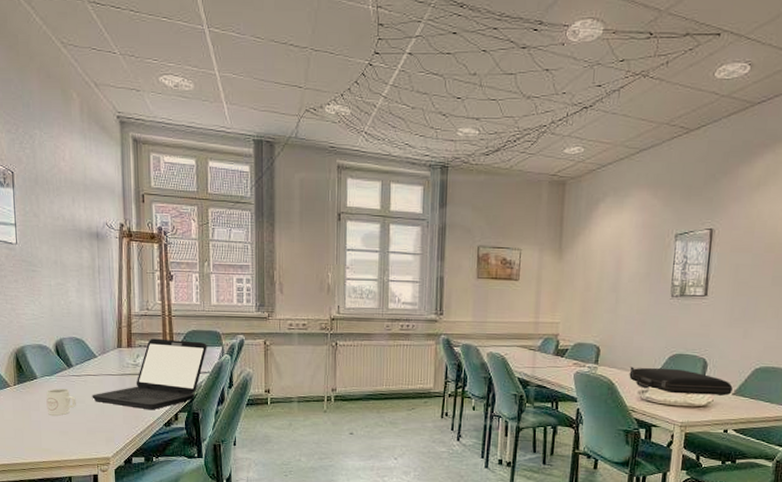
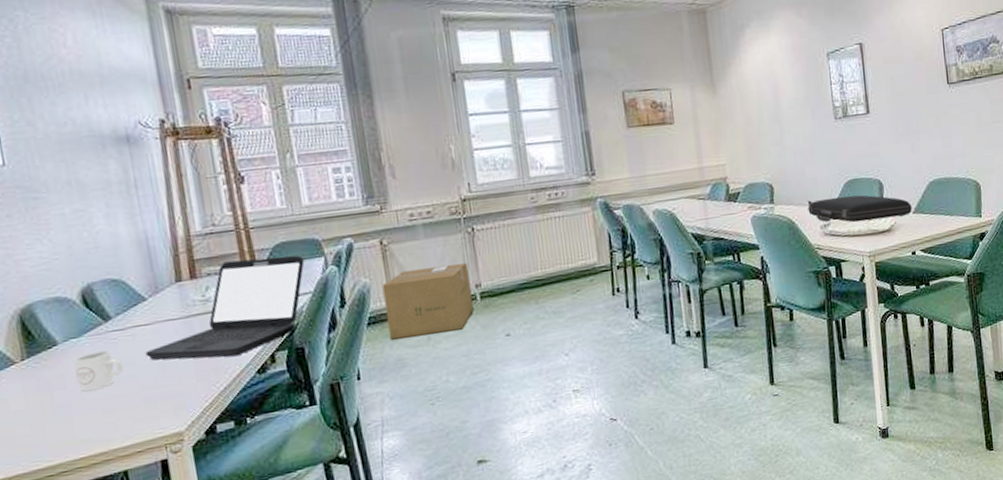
box: none [261,368,328,423] -> present [382,263,474,341]

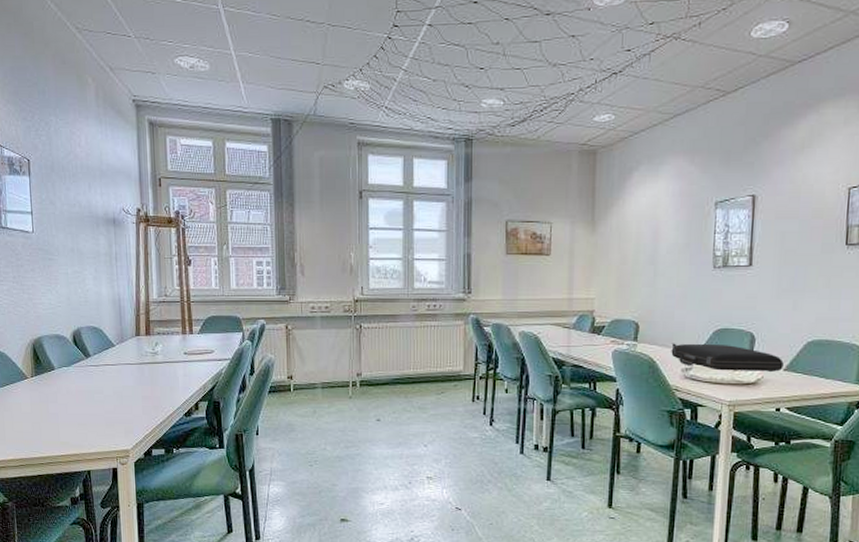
mug: present [73,351,123,392] -> none [63,380,94,407]
laptop: present [145,255,305,361] -> none [110,325,227,400]
box: present [382,263,474,341] -> none [283,354,353,410]

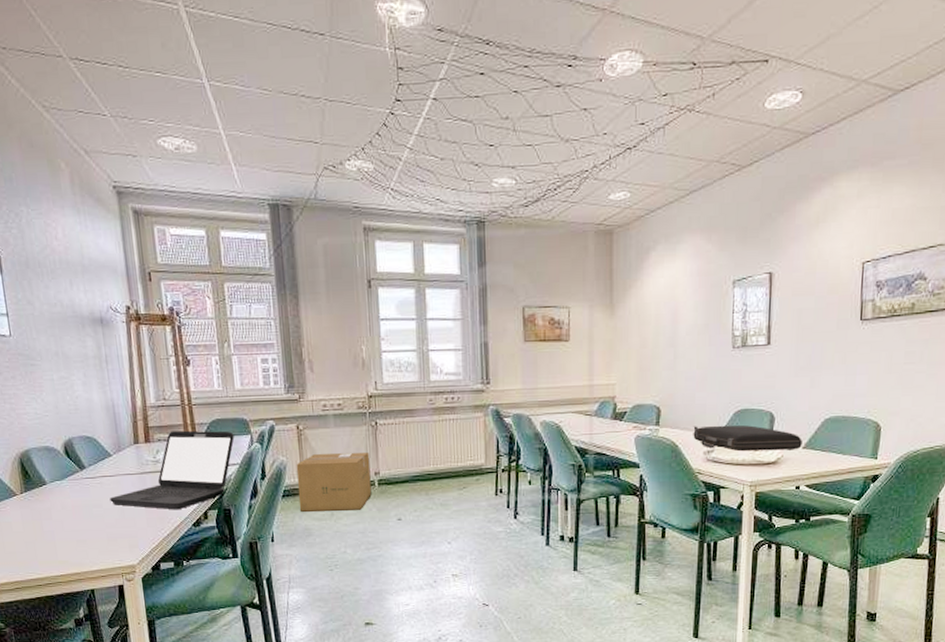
laptop: none [110,325,227,400] -> present [109,430,235,510]
box: none [283,354,353,410] -> present [296,453,372,513]

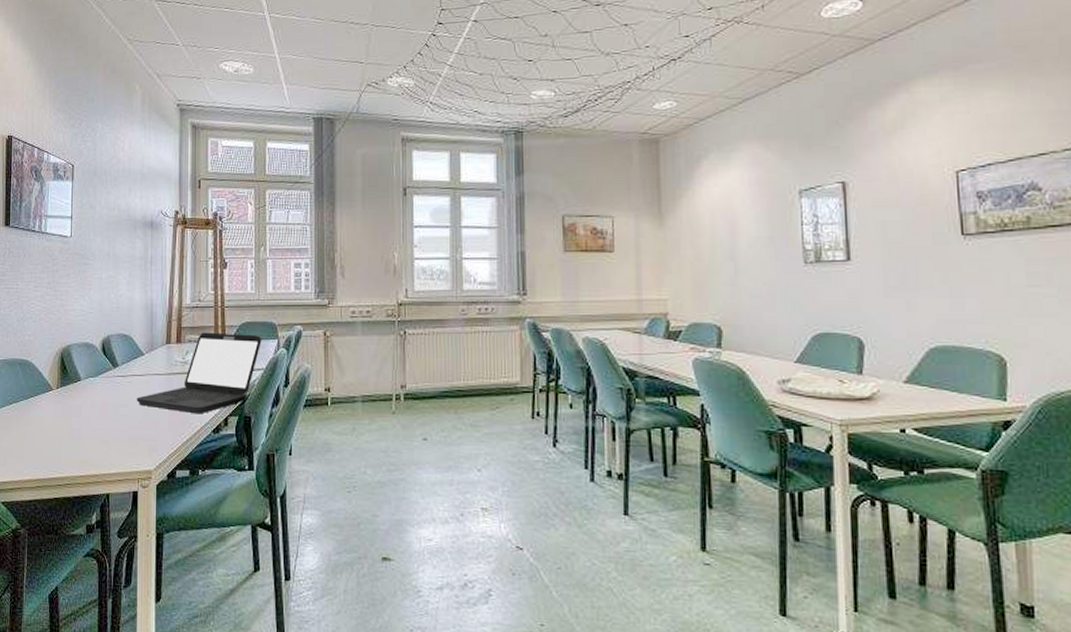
box: present [296,453,372,513] -> none [320,363,397,427]
briefcase: present [693,425,802,452] -> none [763,350,903,384]

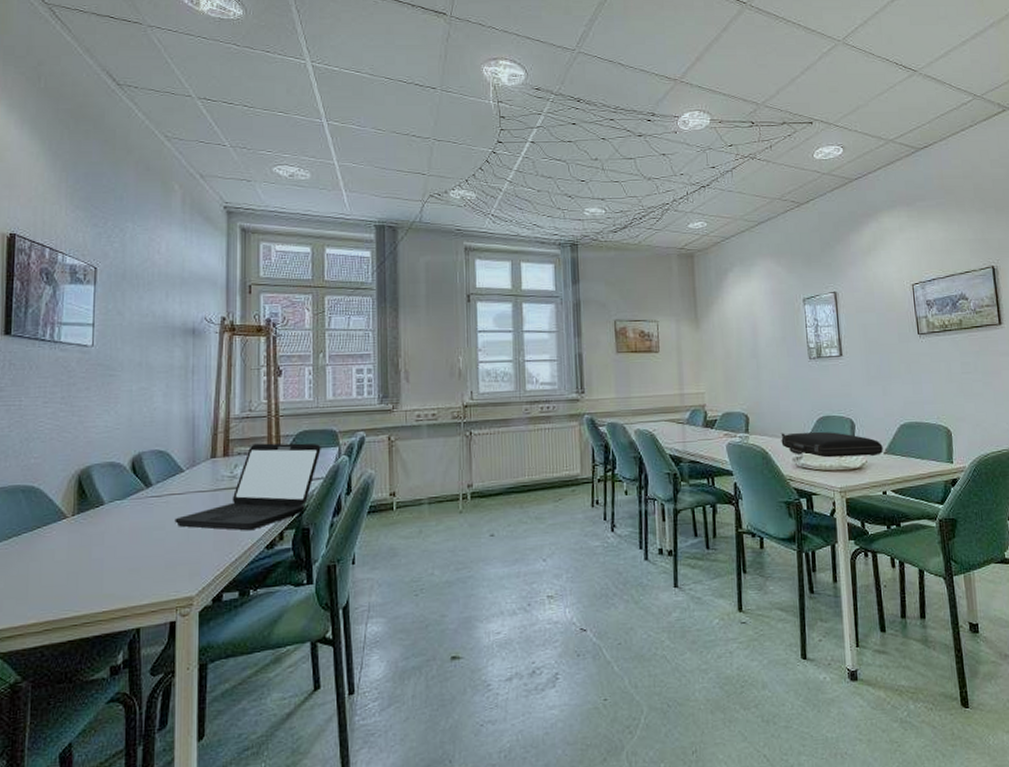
briefcase: none [763,350,903,384] -> present [781,432,883,458]

